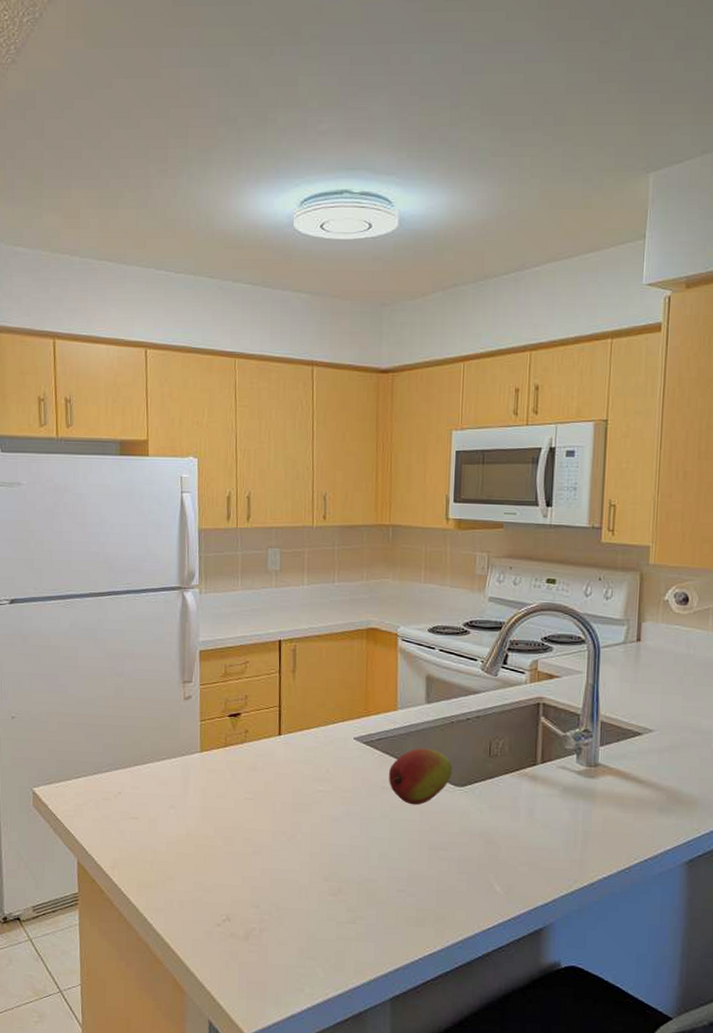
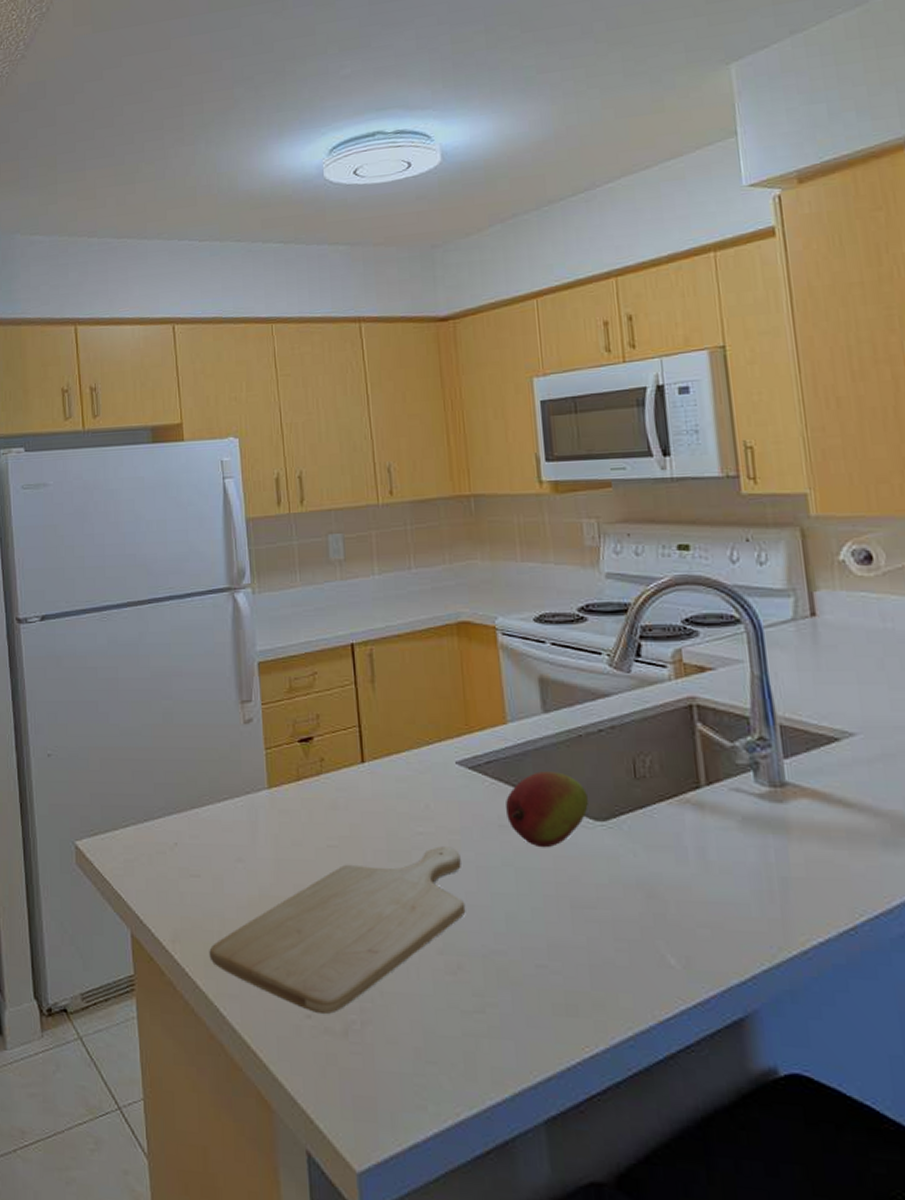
chopping board: none [142,801,350,923] -> present [209,846,466,1014]

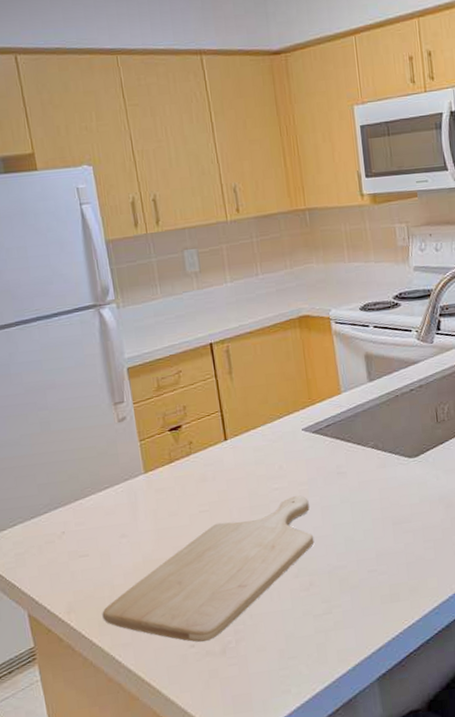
fruit: present [506,771,588,848] -> none [342,425,404,485]

